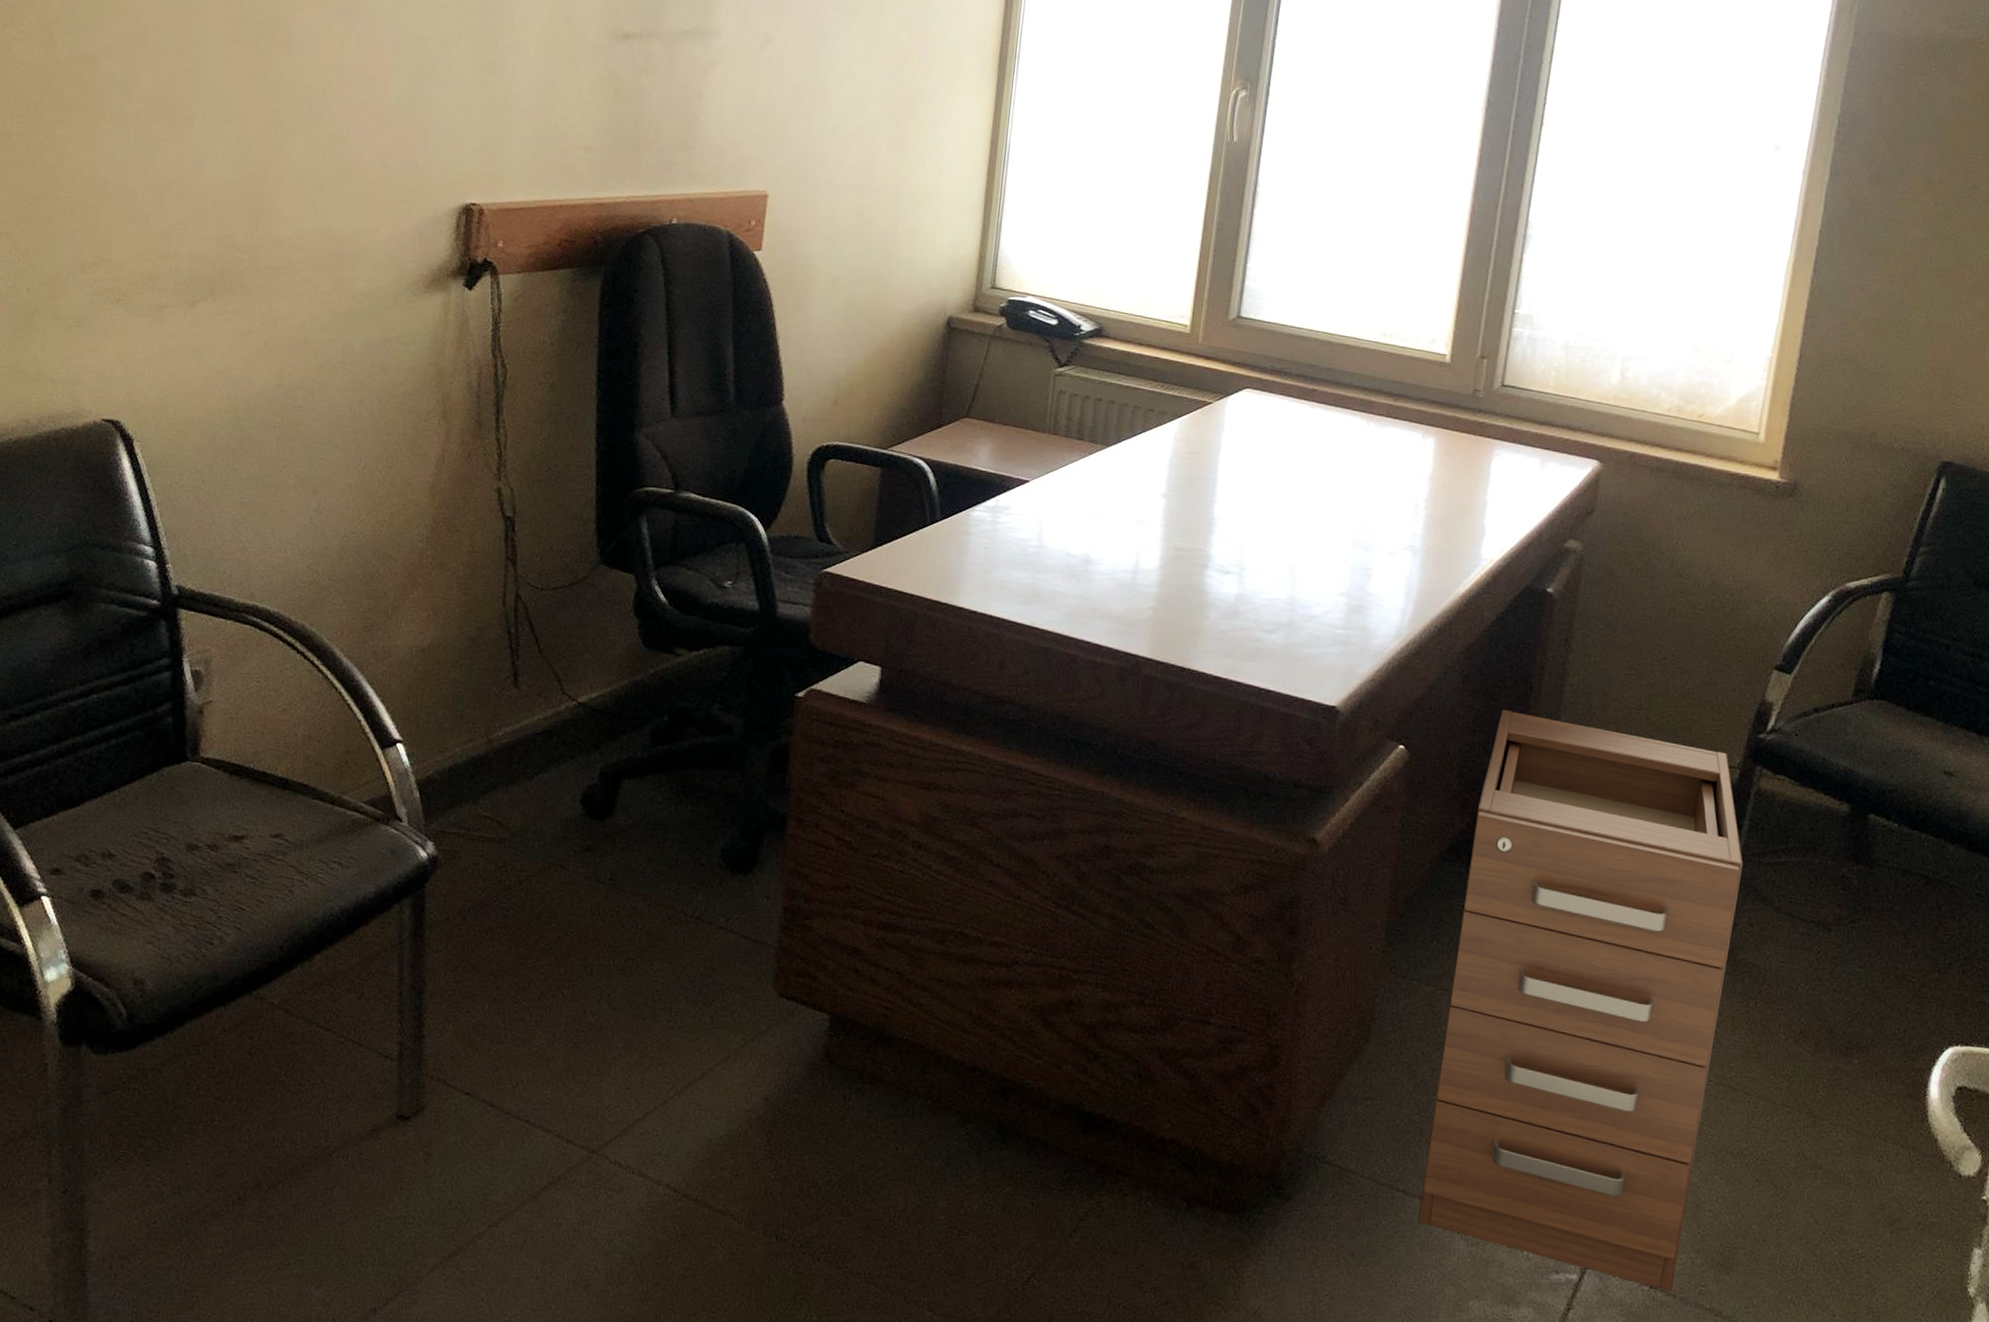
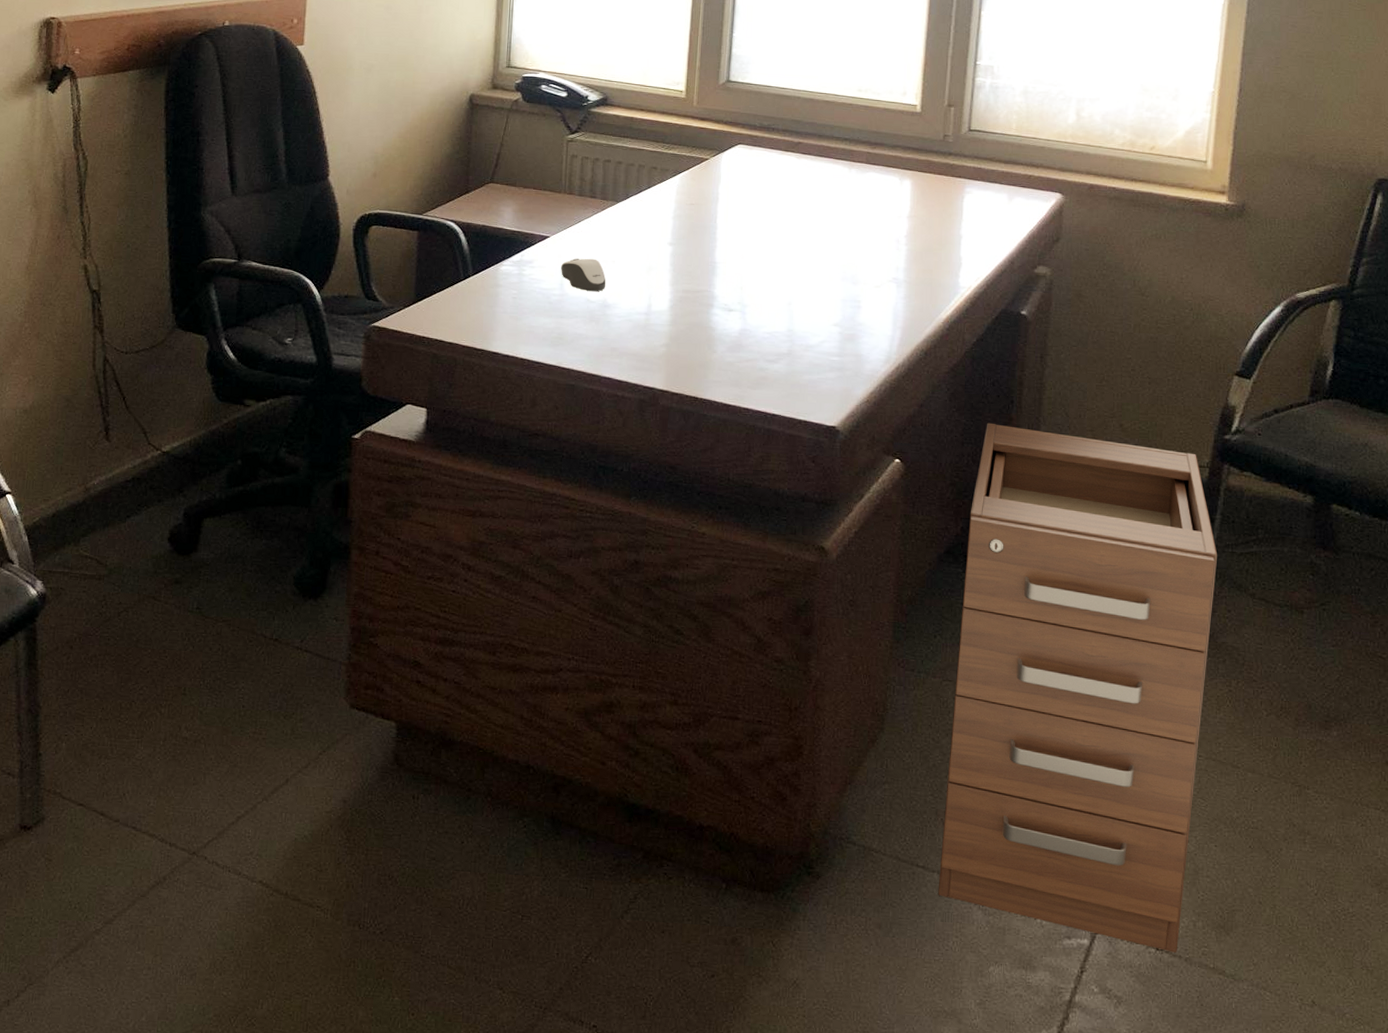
computer mouse: none [1040,507,1090,545] -> present [561,258,606,291]

